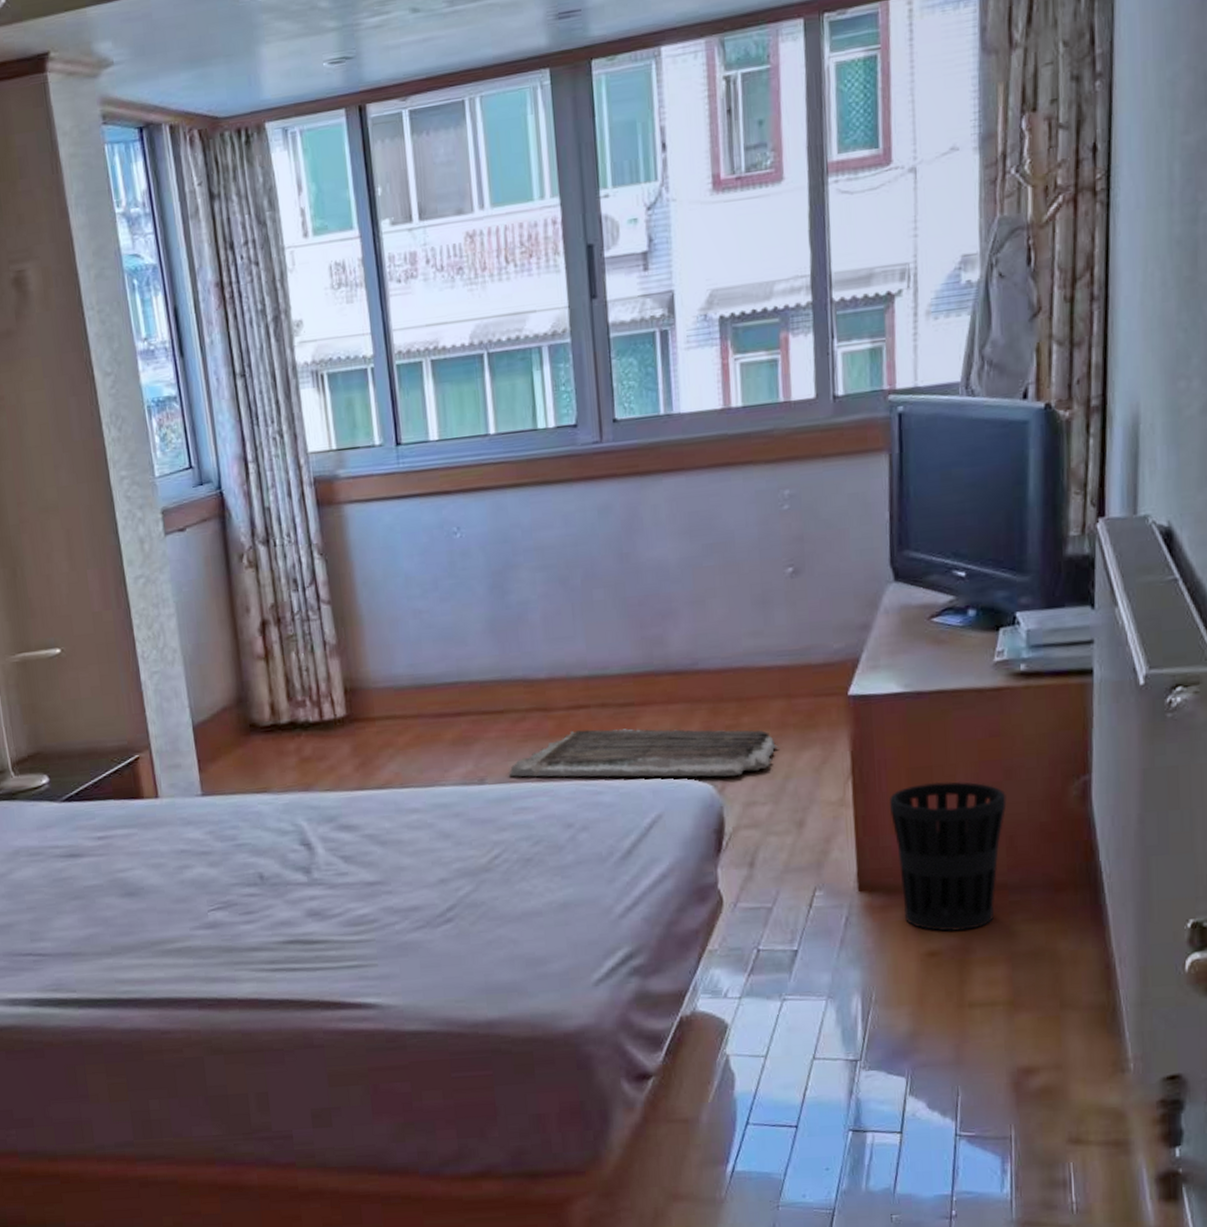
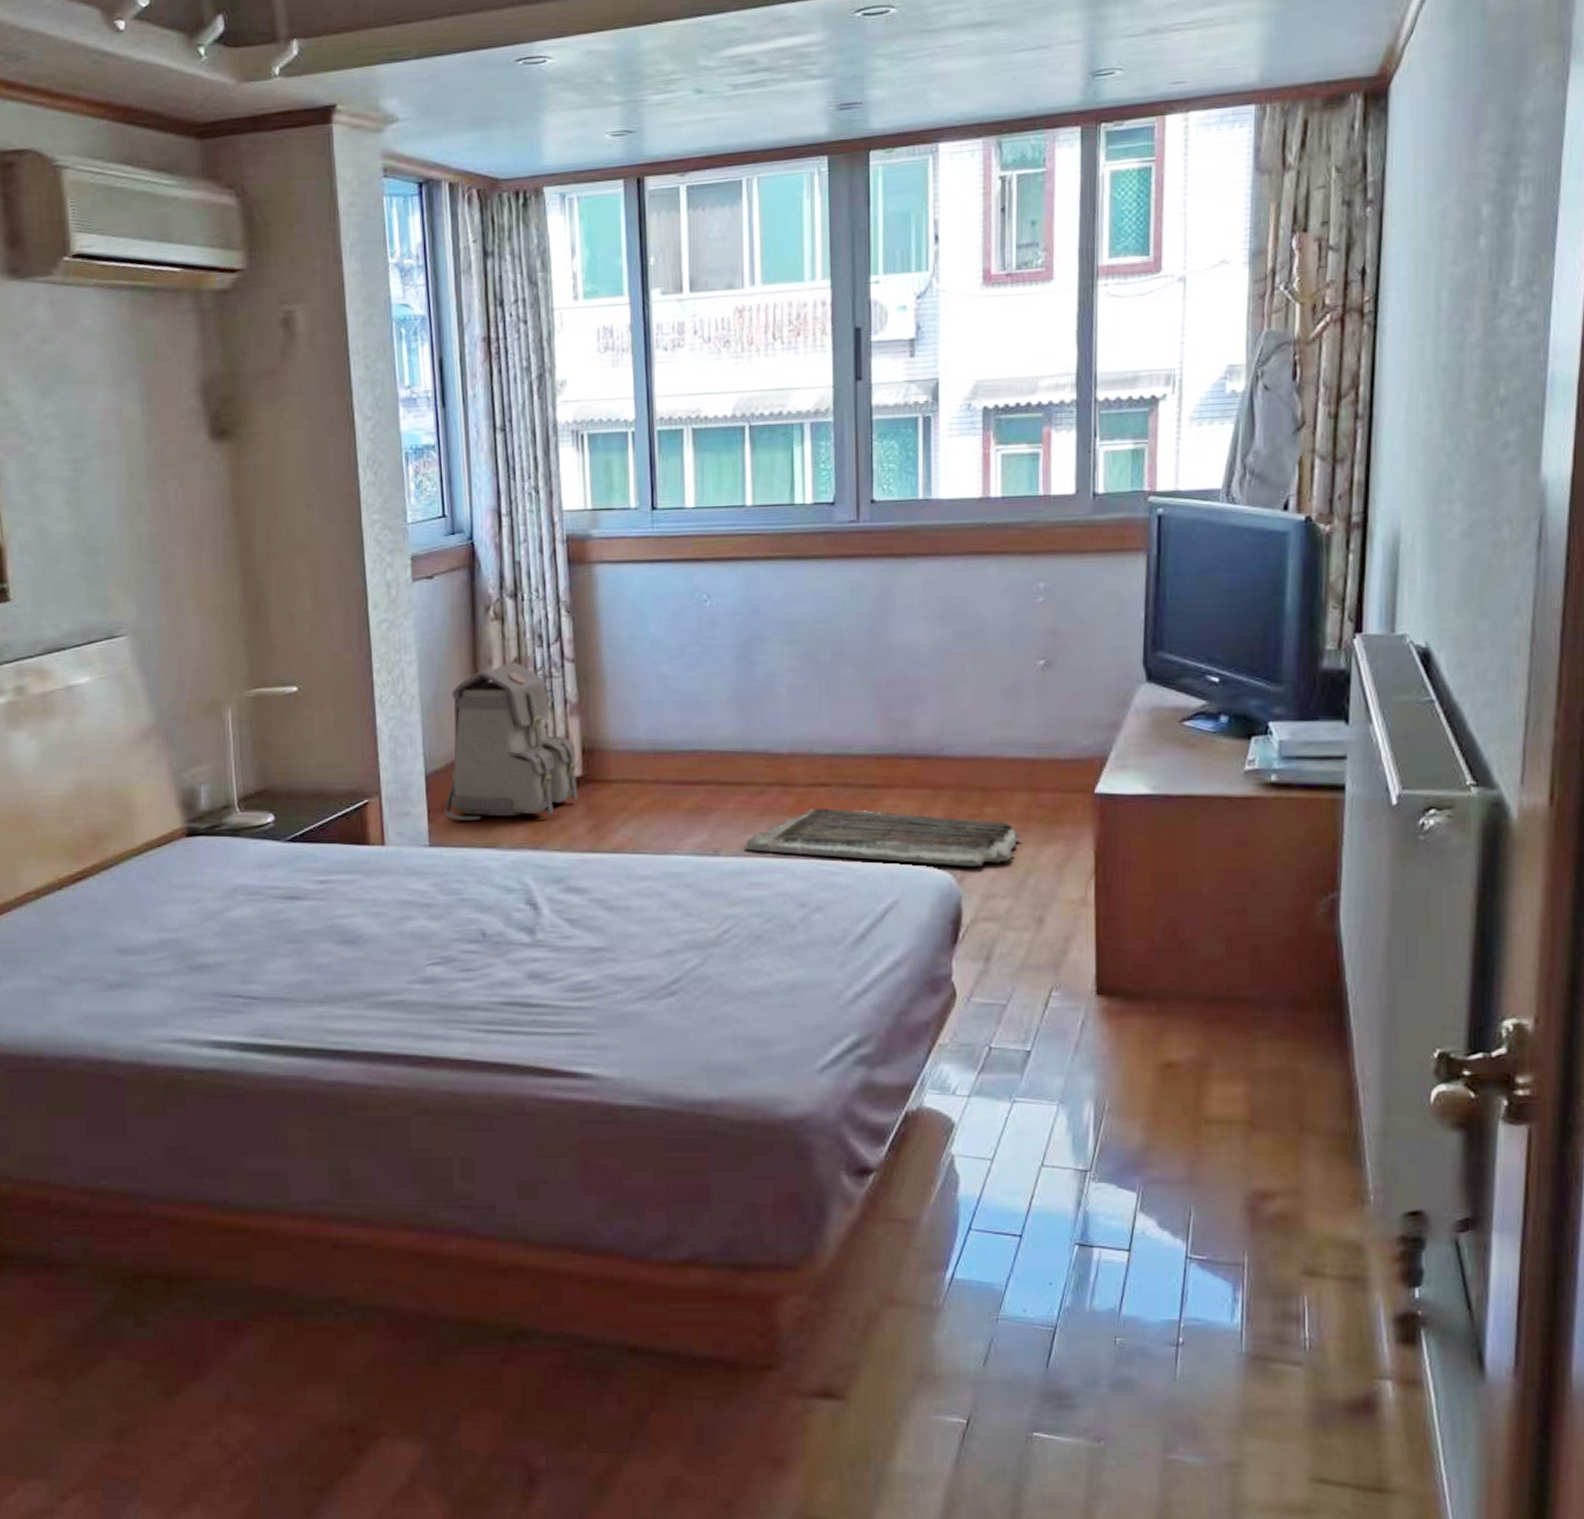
backpack: none [212,608,344,769] -> present [444,662,578,821]
wastebasket: present [889,781,1007,932] -> none [1131,888,1252,1044]

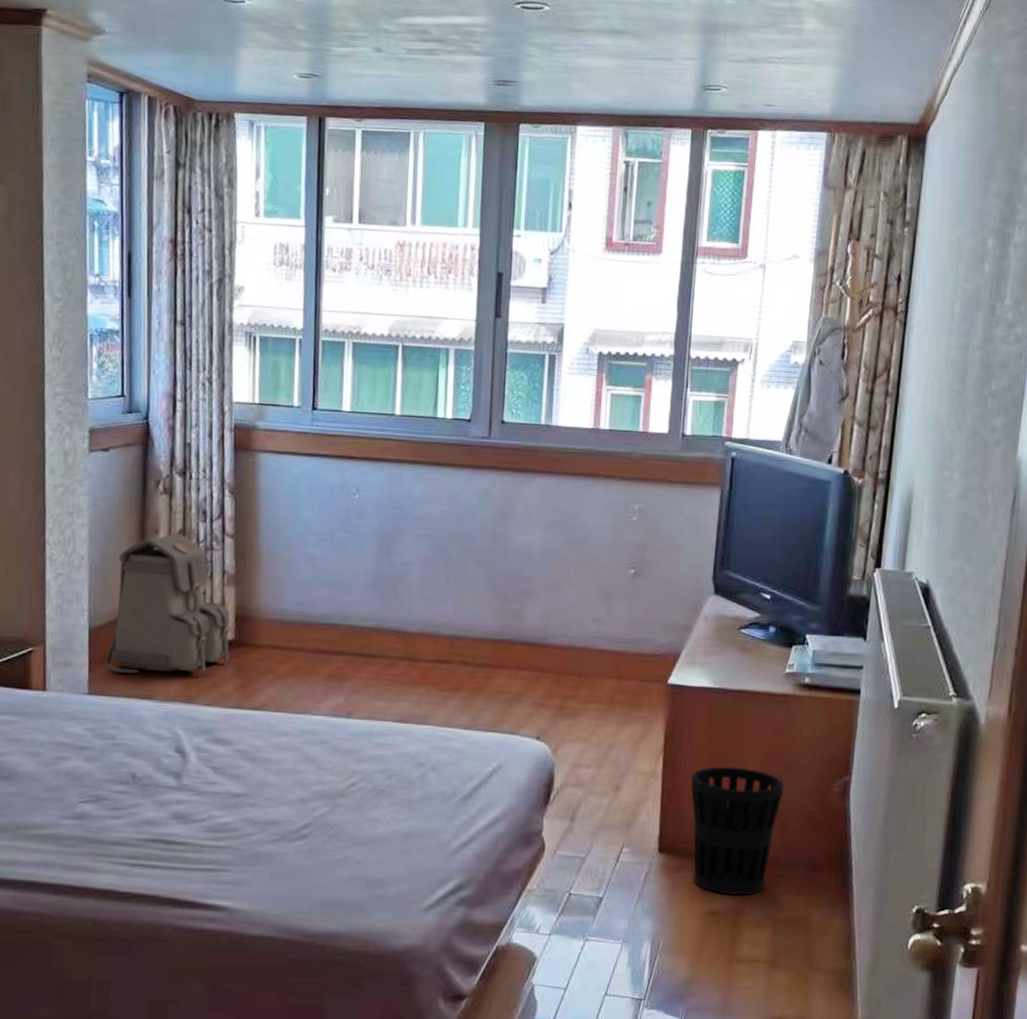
rug: present [744,807,1023,867] -> none [374,681,608,740]
wastebasket: none [1131,888,1252,1044] -> present [690,766,784,896]

